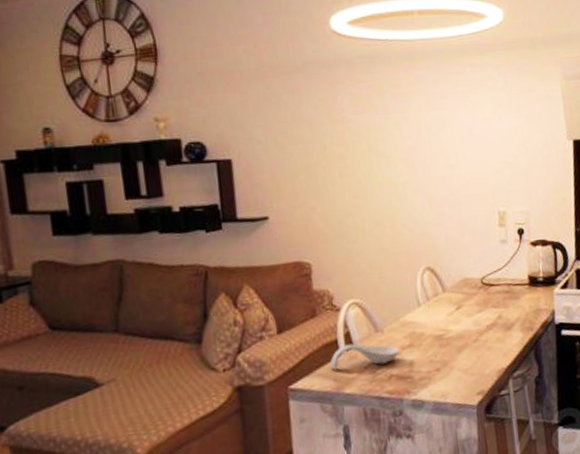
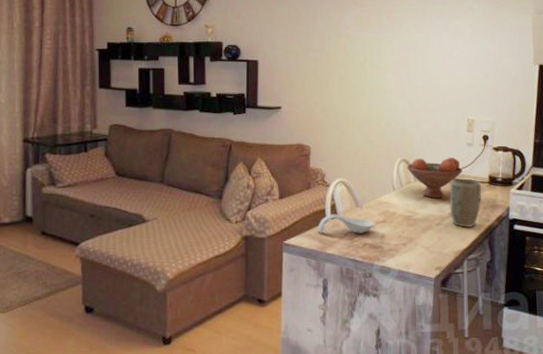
fruit bowl: none [432,258,498,311] -> present [406,157,463,198]
plant pot: none [485,282,522,341] -> present [449,178,481,228]

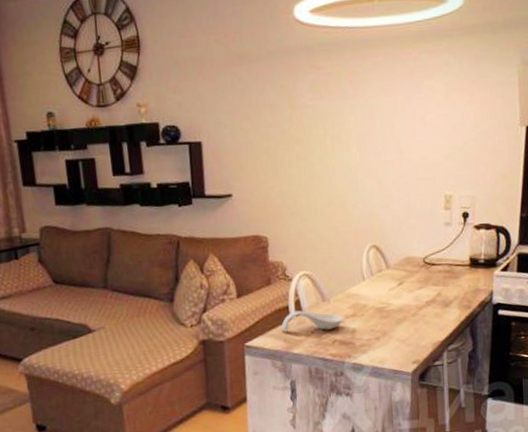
fruit bowl: present [406,157,463,198] -> none [377,239,440,286]
plant pot: present [449,178,481,228] -> none [426,262,462,317]

